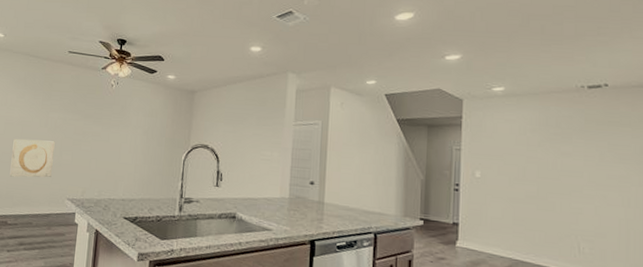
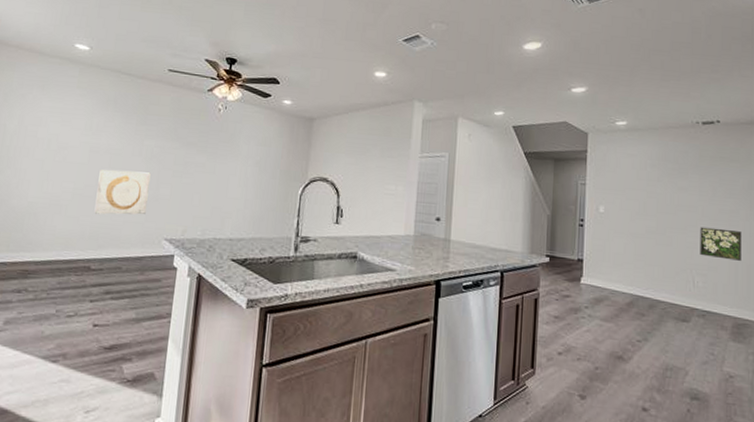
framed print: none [586,192,634,228] -> present [700,227,742,261]

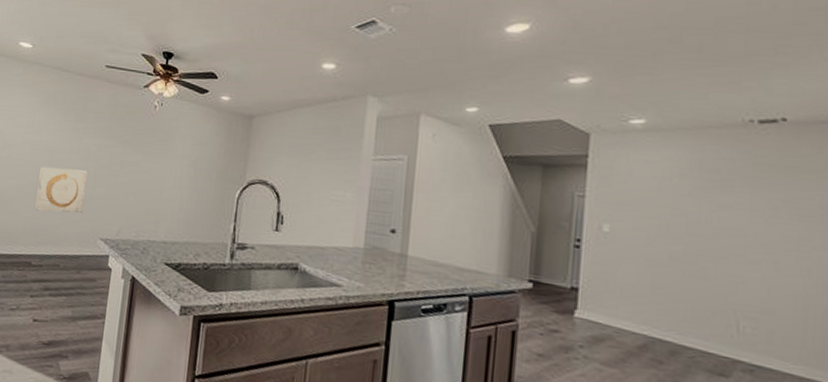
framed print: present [700,227,742,261] -> none [748,256,816,304]

